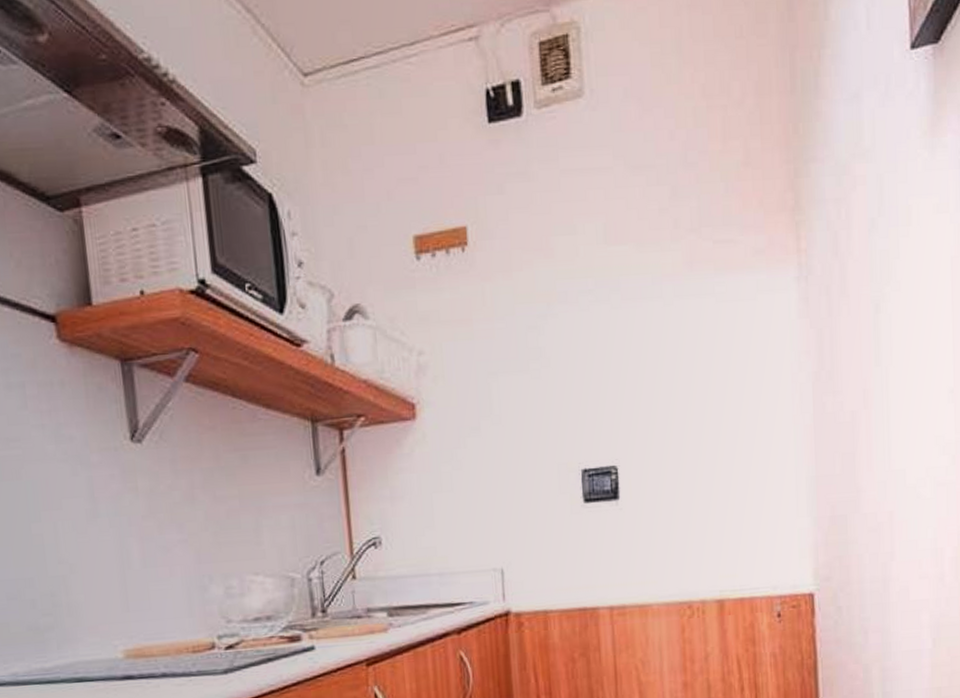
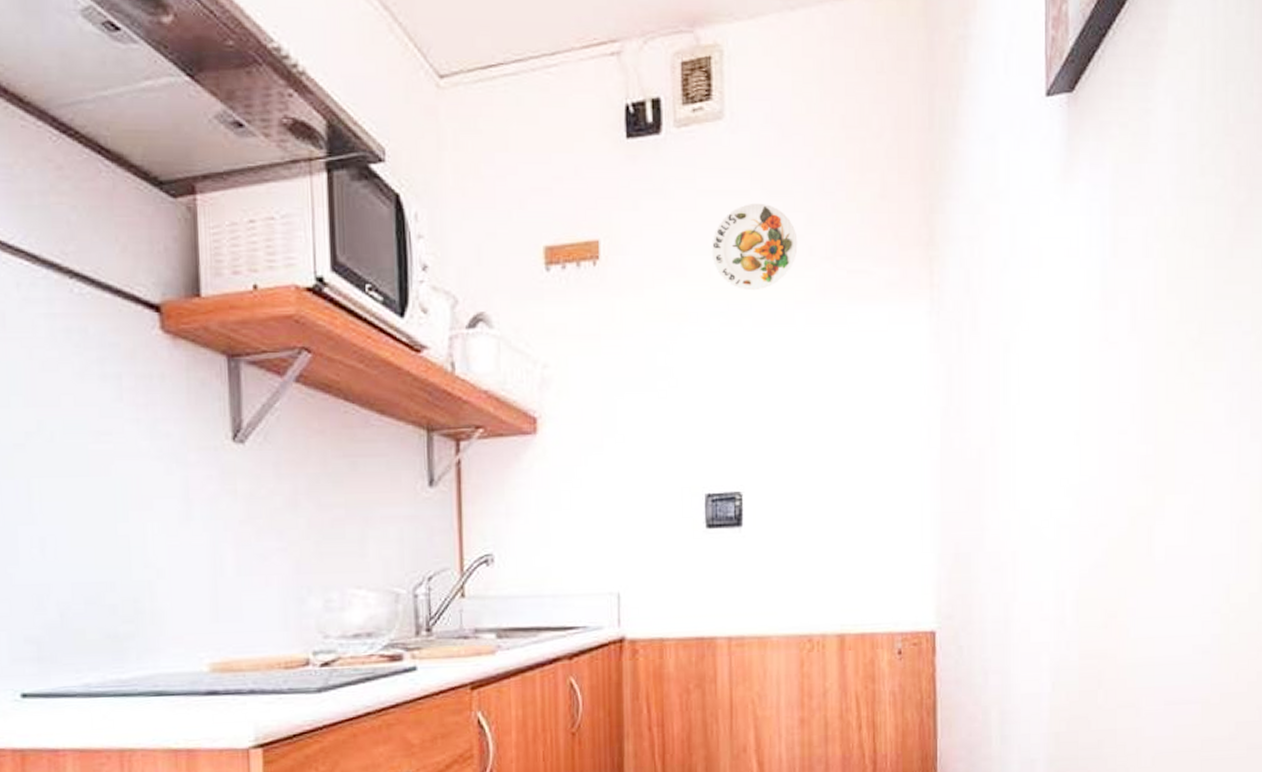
decorative plate: none [576,178,663,267] -> present [711,203,798,291]

